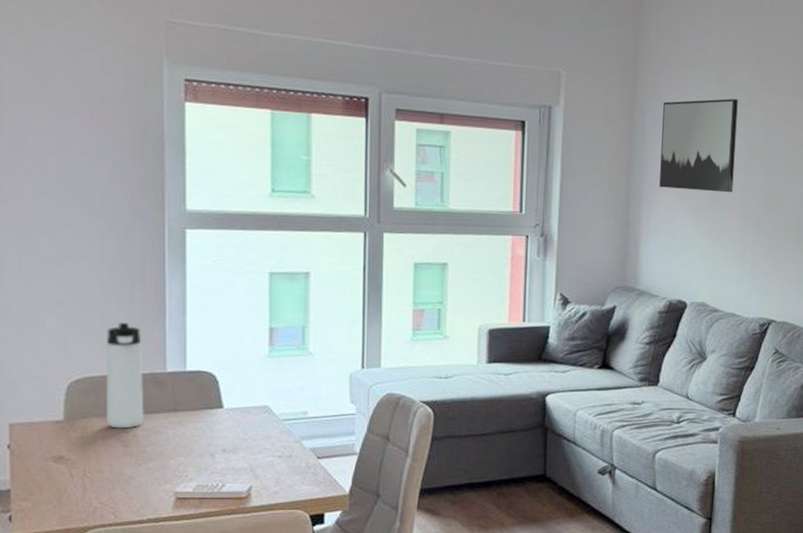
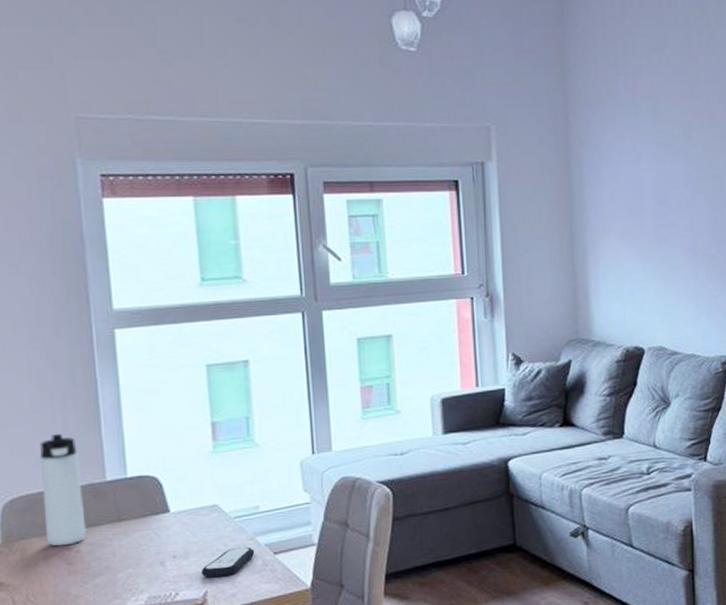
remote control: none [247,448,300,474] -> present [201,546,255,578]
wall art: present [659,98,738,193] -> none [599,135,679,233]

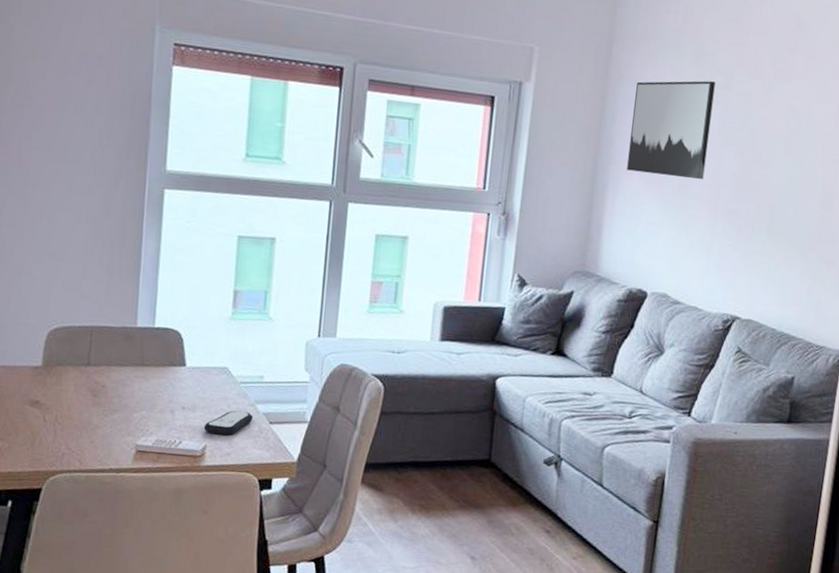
thermos bottle: present [40,433,87,547] -> none [79,275,117,379]
wall art: none [599,135,679,233] -> present [627,80,716,180]

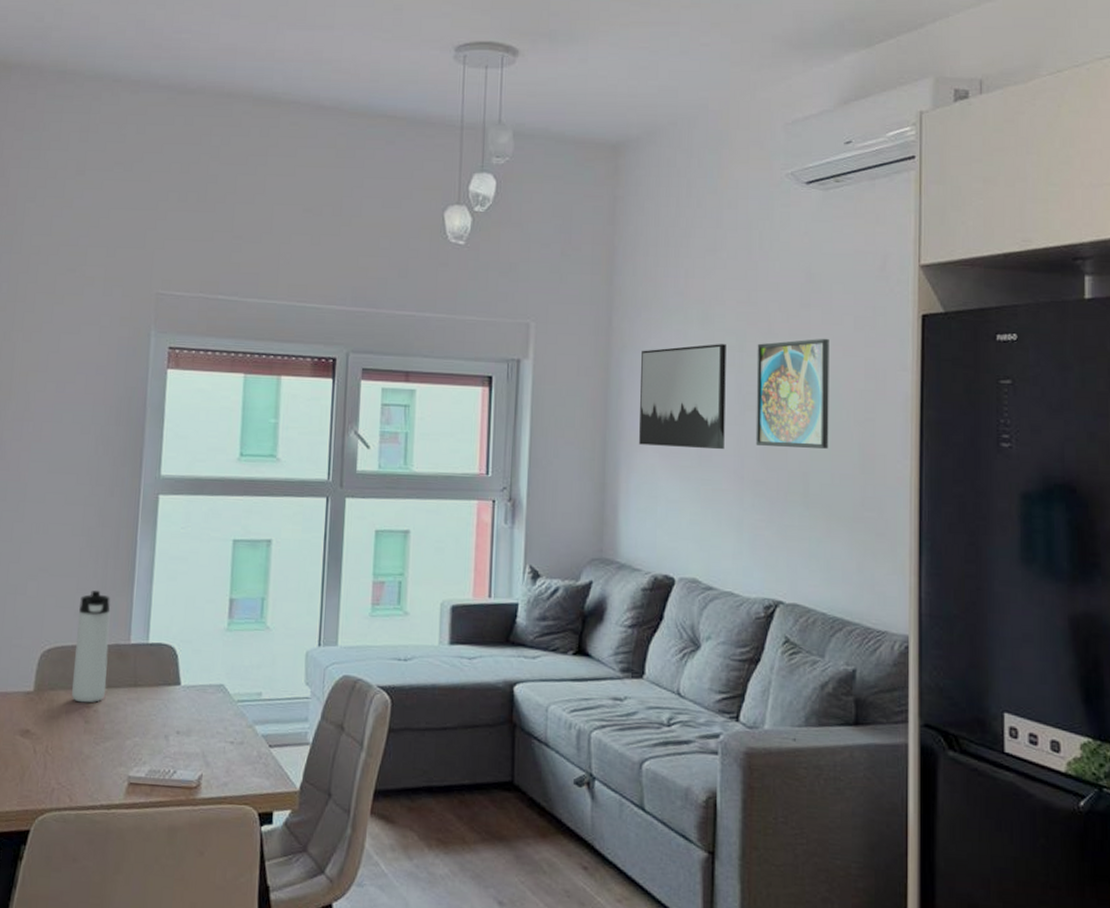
thermos bottle: none [79,275,117,379] -> present [71,590,111,703]
remote control: present [203,410,253,436] -> none [199,733,252,763]
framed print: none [731,82,809,185] -> present [755,338,829,449]

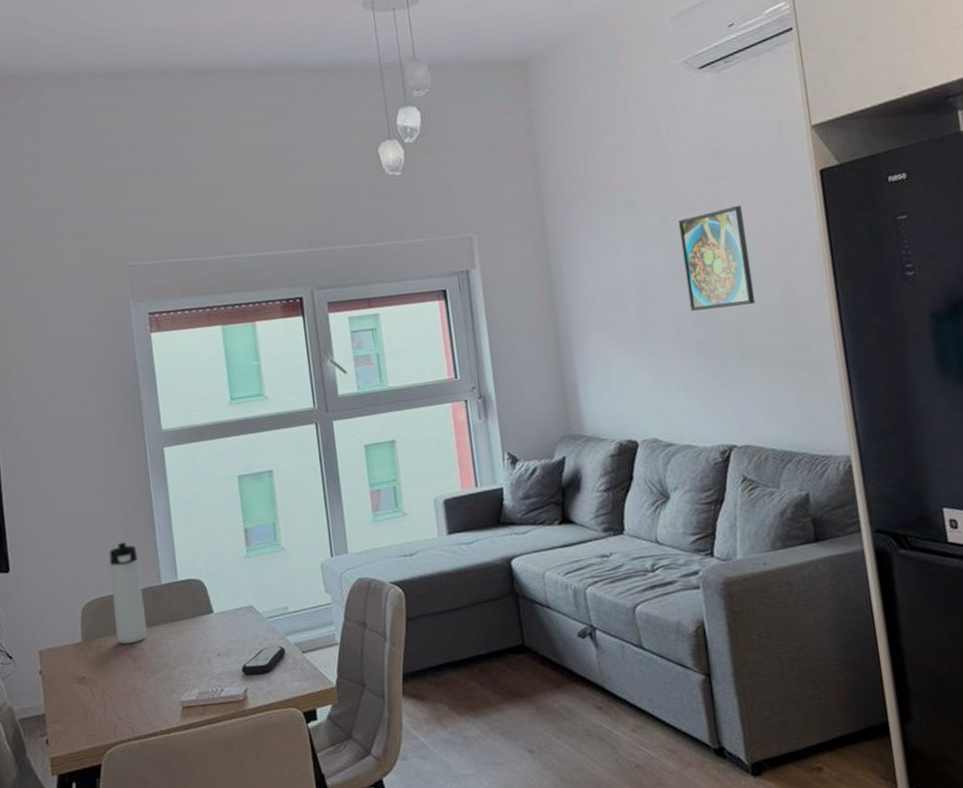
remote control: none [199,733,252,763] -> present [241,645,286,675]
wall art: present [639,344,726,450] -> none [576,225,663,328]

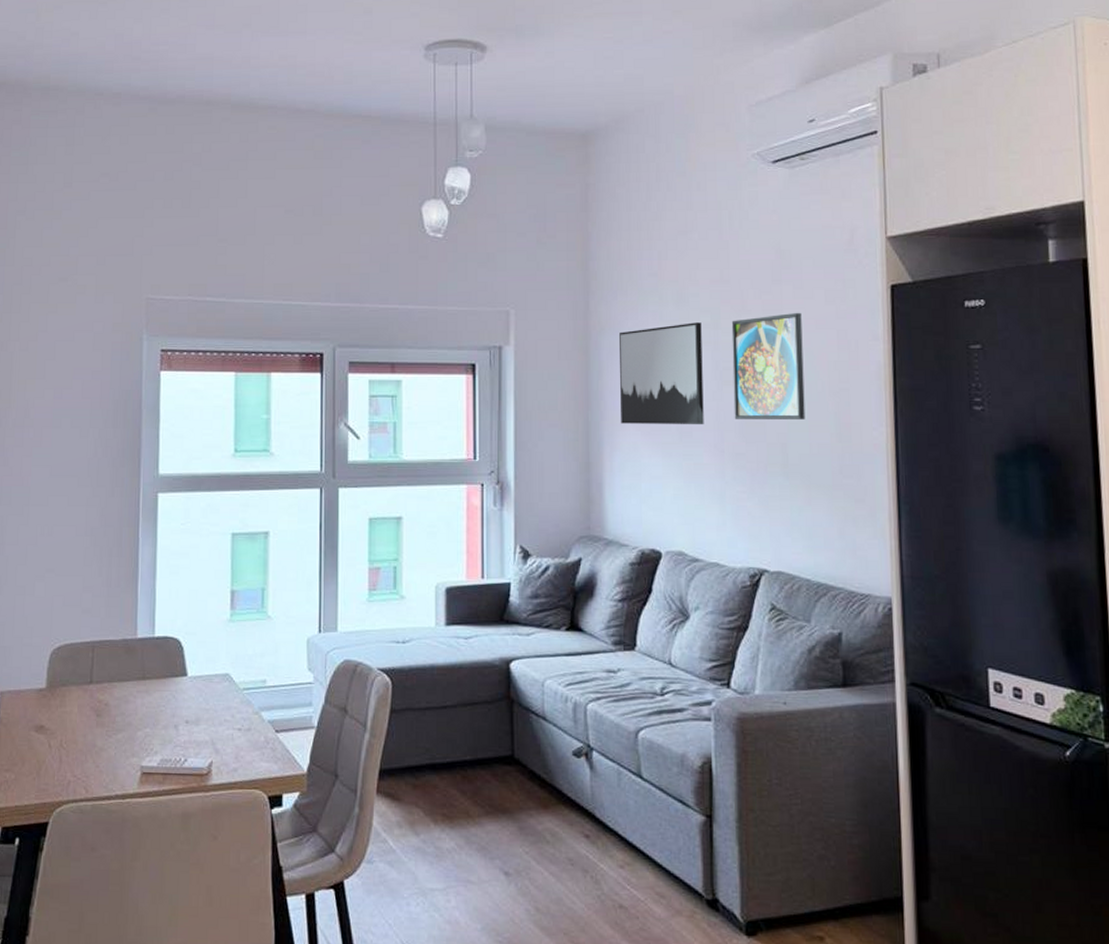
thermos bottle: present [109,542,148,645] -> none [82,587,117,697]
remote control: present [241,645,286,675] -> none [208,720,259,749]
wall art: none [576,225,663,328] -> present [619,322,704,425]

